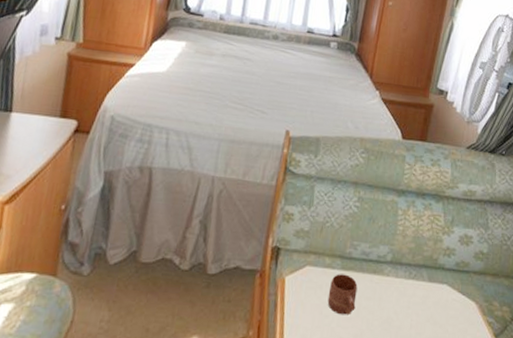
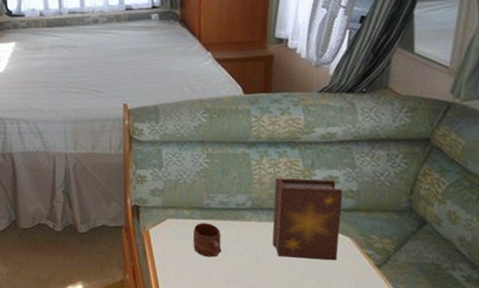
book: none [405,231,475,327] -> present [272,178,343,261]

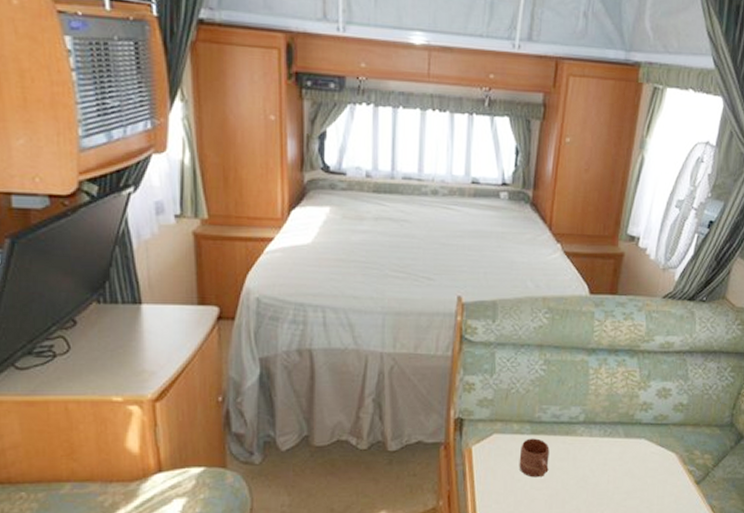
book: present [272,178,343,261] -> none [601,389,674,478]

